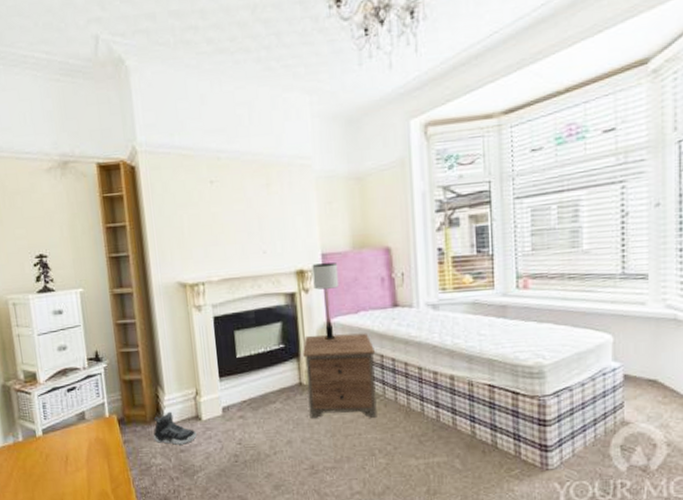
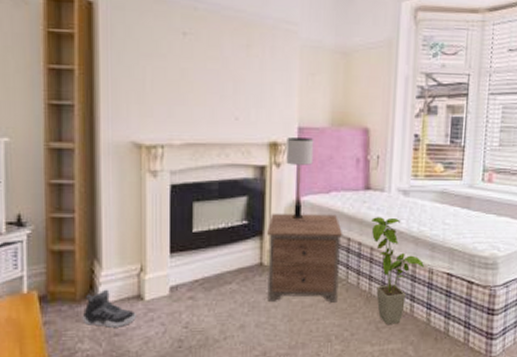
house plant: none [403,332,464,439] -> present [371,217,425,326]

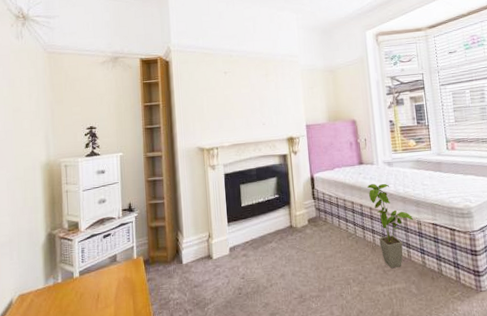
sneaker: present [82,289,136,328] -> none [172,252,208,281]
nightstand: present [267,213,343,303] -> none [293,185,351,255]
table lamp: present [286,137,314,220] -> none [299,131,320,192]

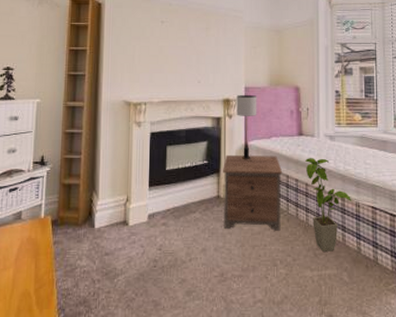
nightstand: none [293,185,351,255] -> present [223,154,283,231]
table lamp: none [299,131,320,192] -> present [236,95,257,160]

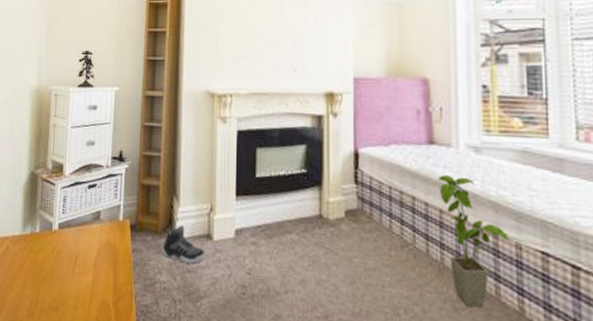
sneaker: none [82,215,122,248] -> present [162,225,206,264]
nightstand: present [223,154,283,231] -> none [326,163,407,270]
table lamp: present [236,95,257,160] -> none [343,88,371,173]

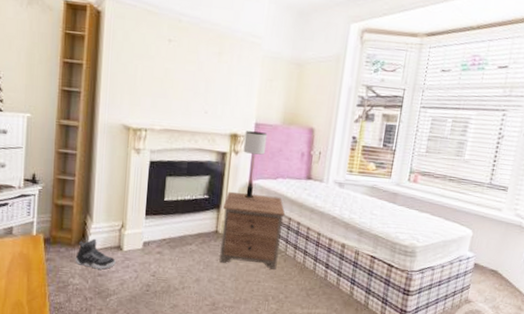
nightstand: none [326,163,407,270] -> present [219,191,286,270]
table lamp: none [343,88,371,173] -> present [243,131,268,199]
house plant: present [438,175,510,308] -> none [309,203,353,294]

